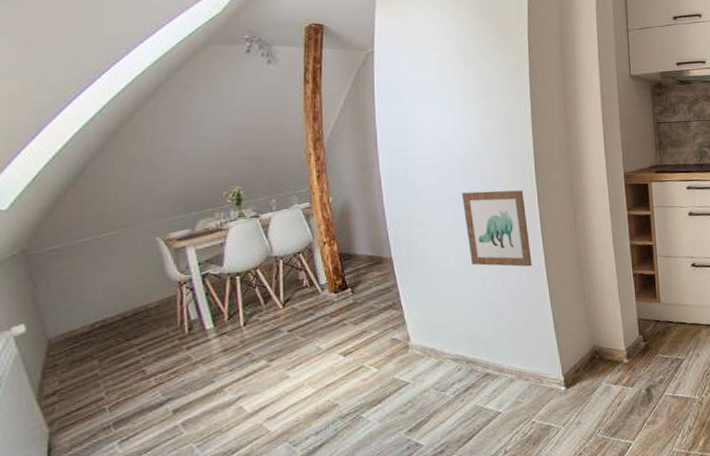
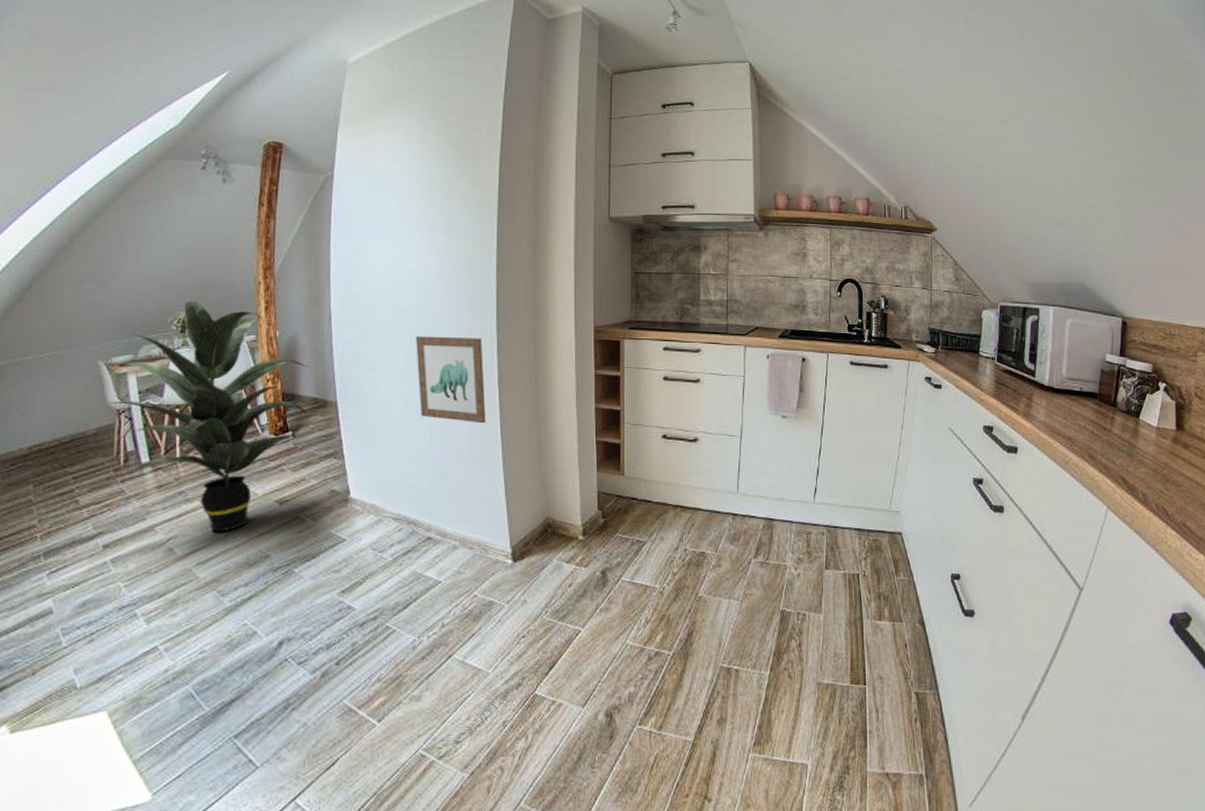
indoor plant: none [171,173,365,388] -> present [110,299,310,532]

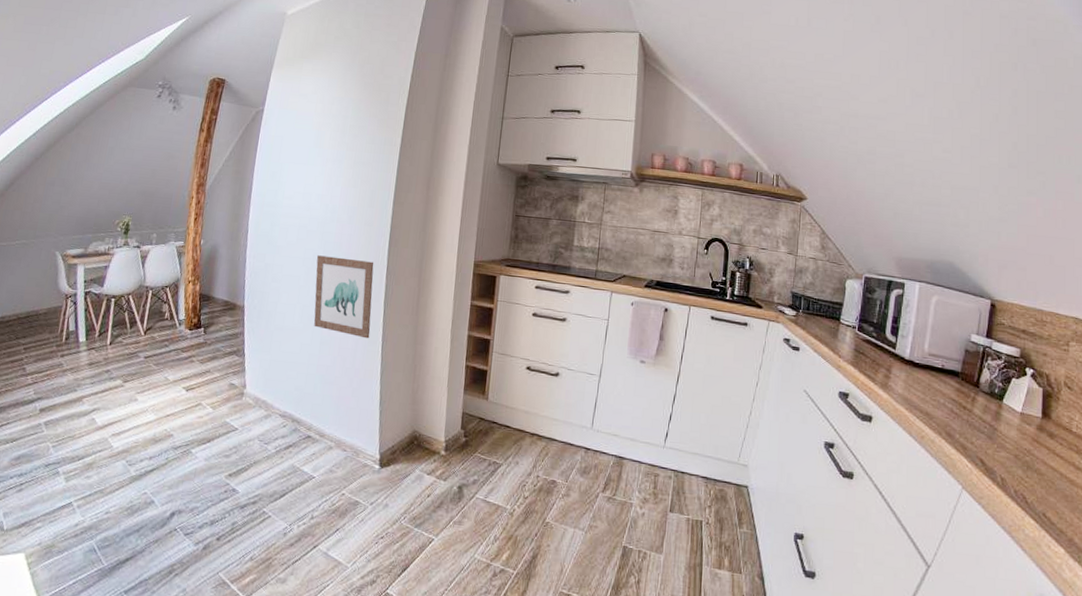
indoor plant: present [110,299,310,532] -> none [61,205,226,410]

